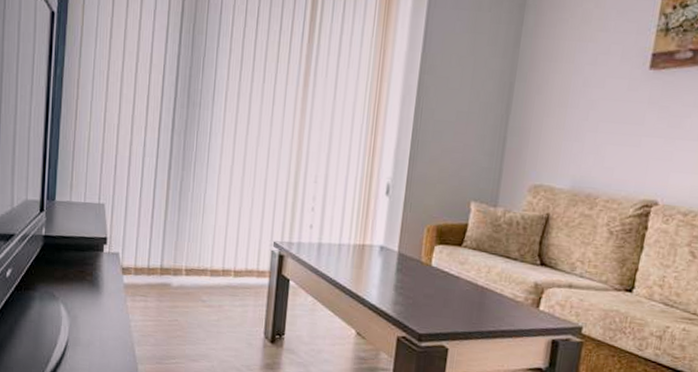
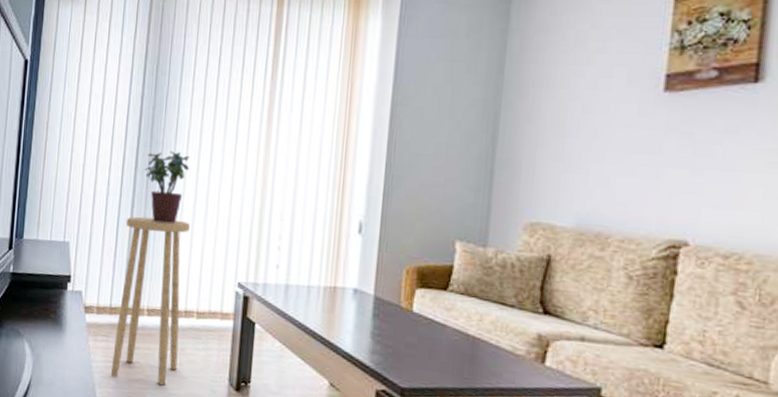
stool: none [149,178,227,341] -> present [110,216,190,386]
potted plant: none [181,112,228,186] -> present [144,150,190,224]

